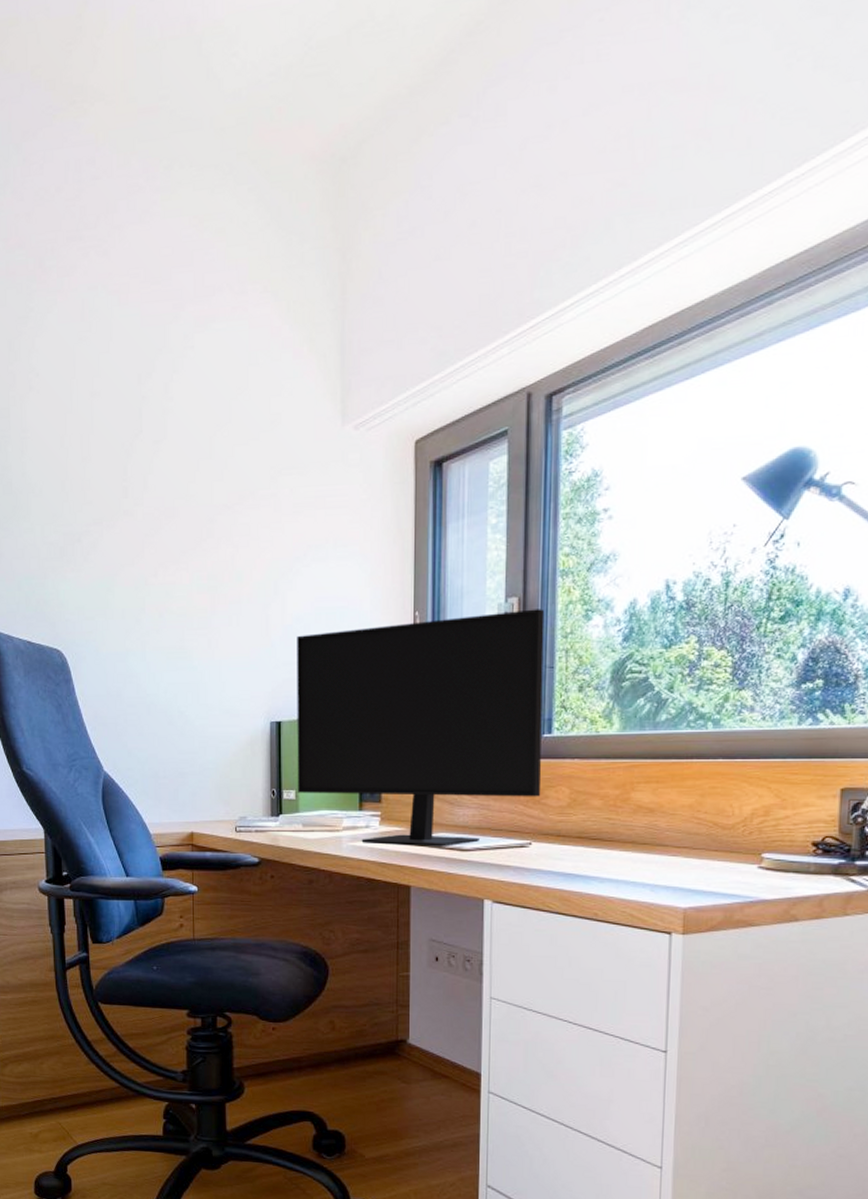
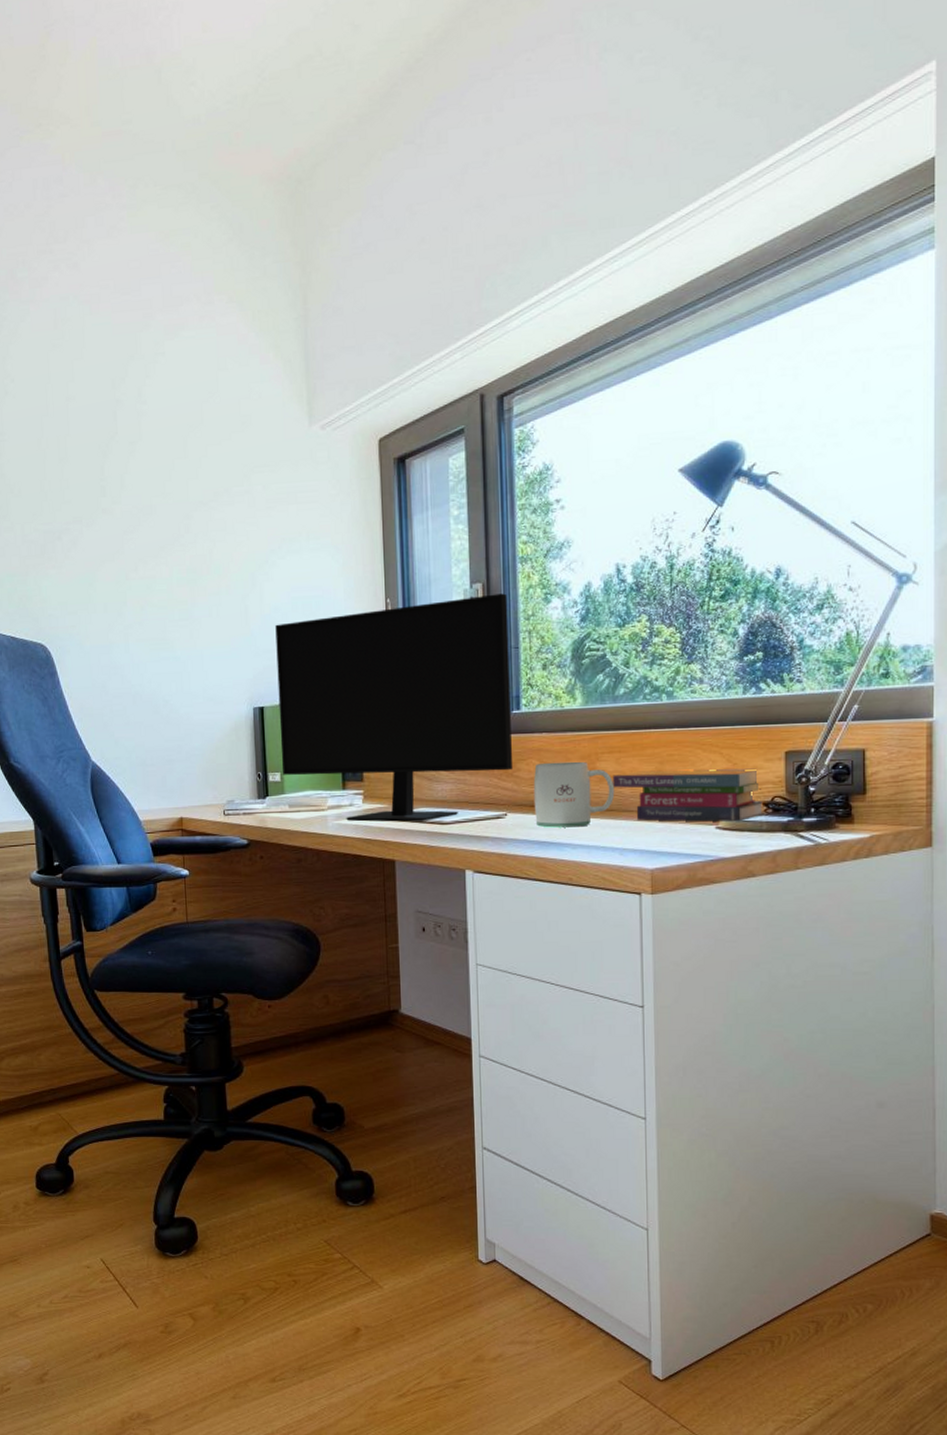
mug: none [561,790,650,860] -> present [533,761,615,828]
books: none [648,803,812,862] -> present [613,768,763,823]

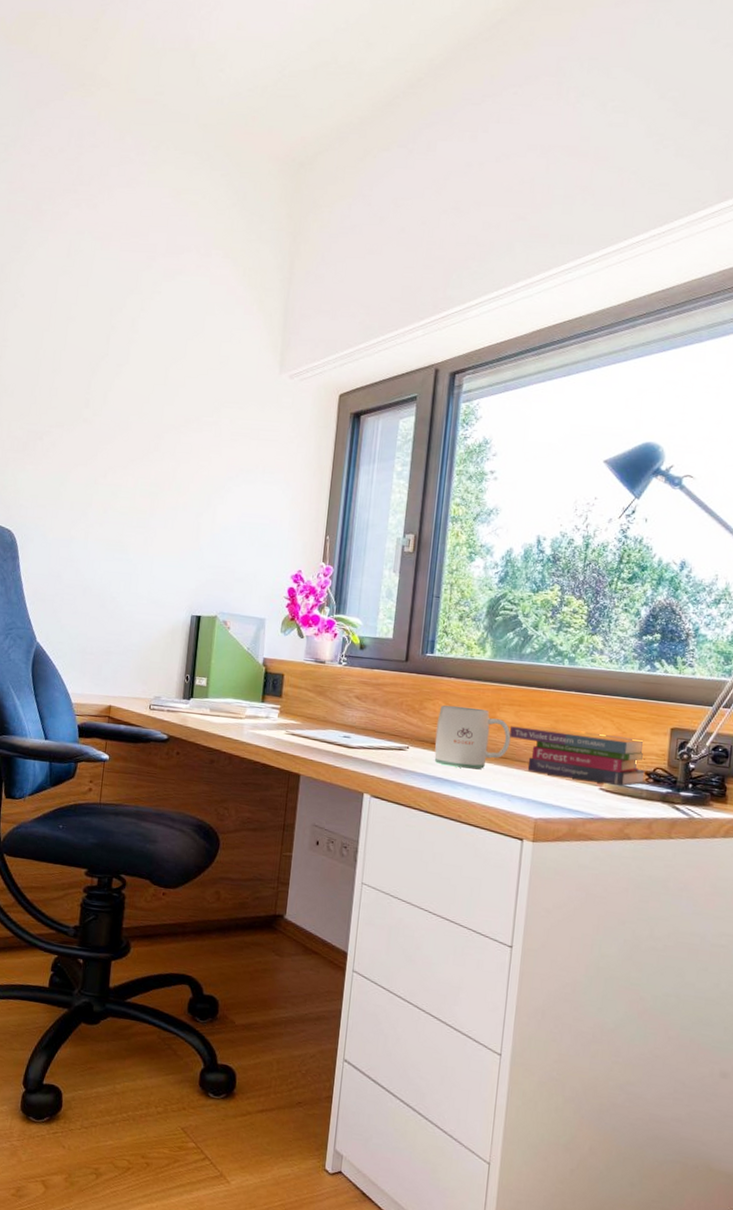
monitor: present [275,593,514,823] -> none [208,543,436,743]

